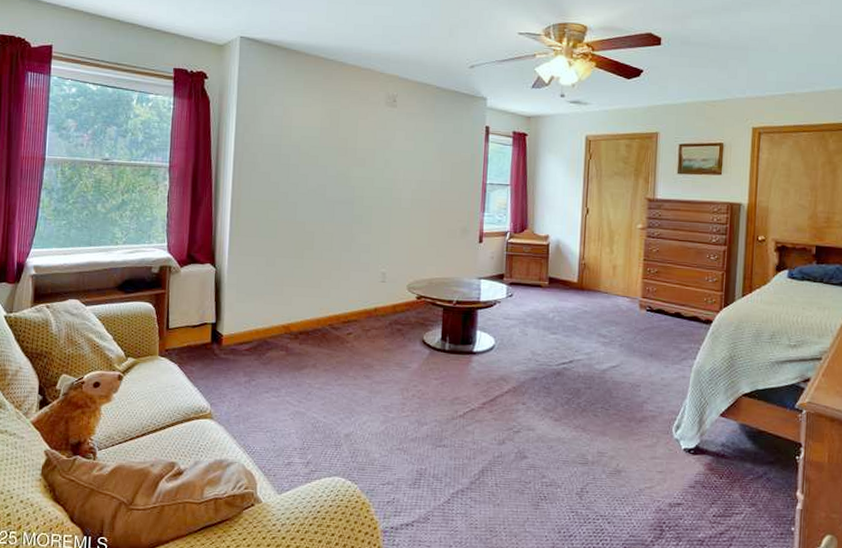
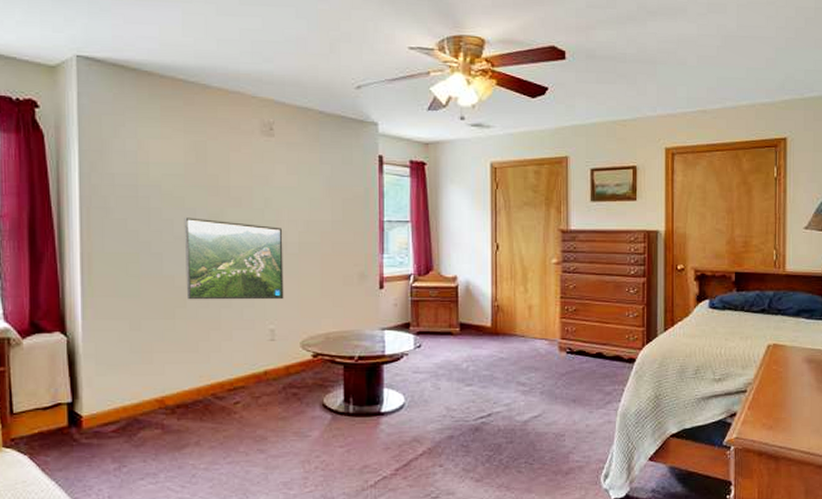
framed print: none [314,173,399,248] -> present [184,217,284,300]

